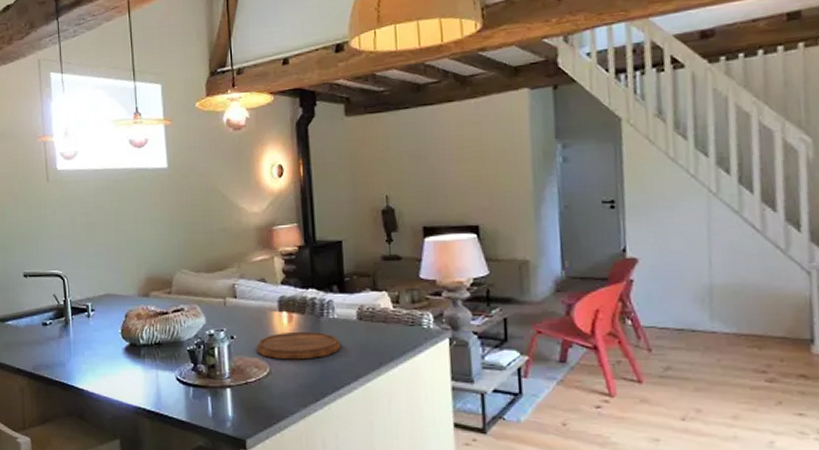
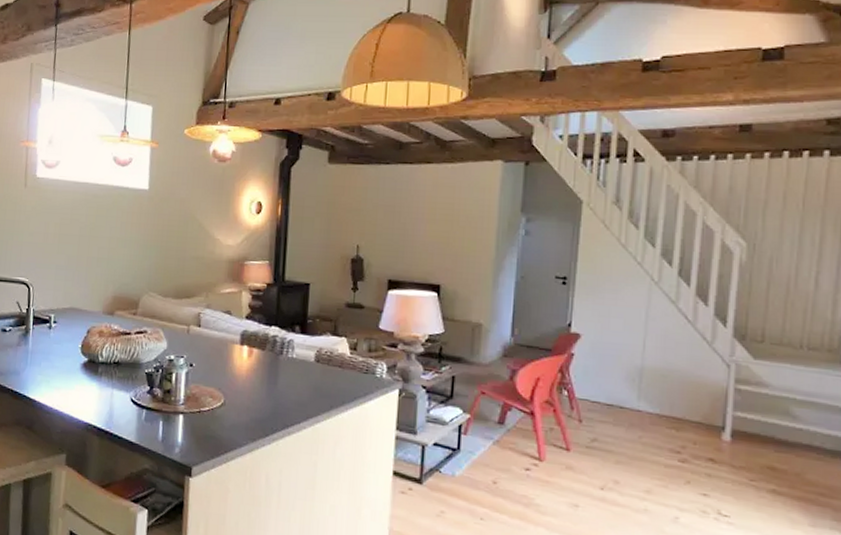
cutting board: present [255,331,341,360] -> none [212,366,296,395]

